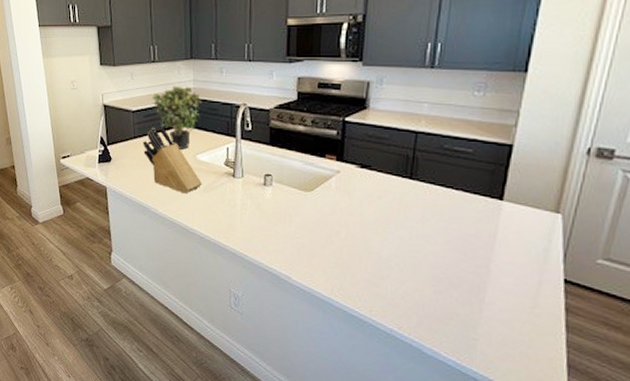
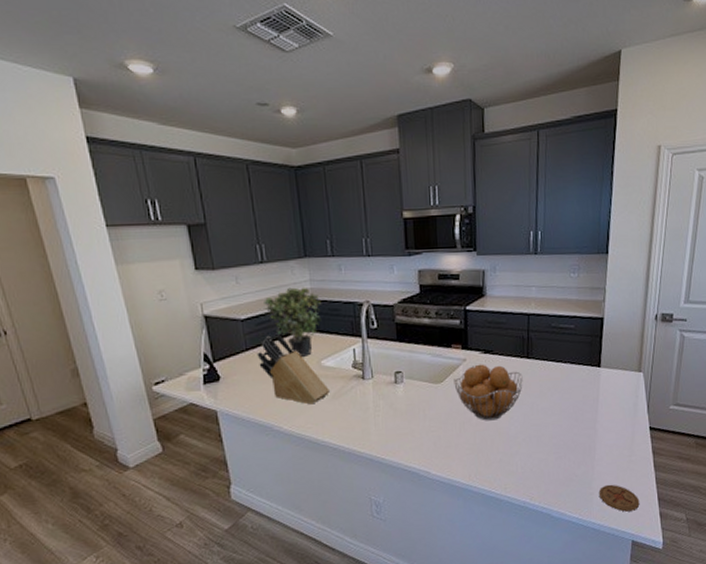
fruit basket: none [324,178,403,239] -> present [454,364,523,421]
coaster: none [485,333,541,372] -> present [598,484,640,512]

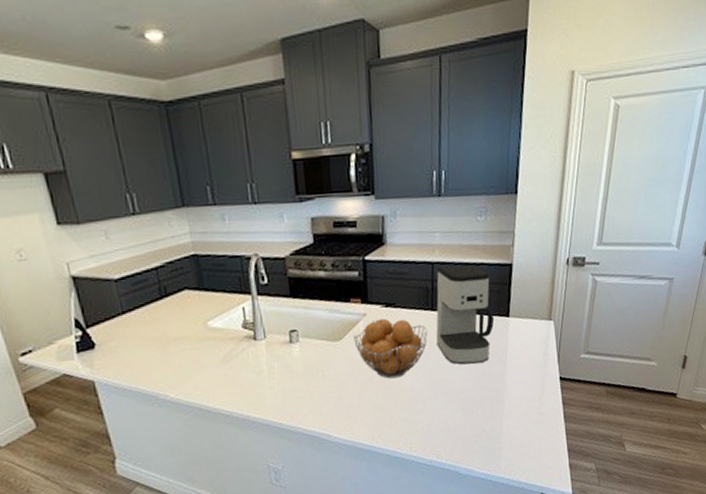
knife block: present [257,336,330,405] -> none [135,296,219,370]
potted plant: present [264,287,322,357] -> none [139,240,206,318]
coffee maker: none [531,317,587,411] -> present [436,265,495,365]
coaster: present [598,484,640,512] -> none [507,437,549,465]

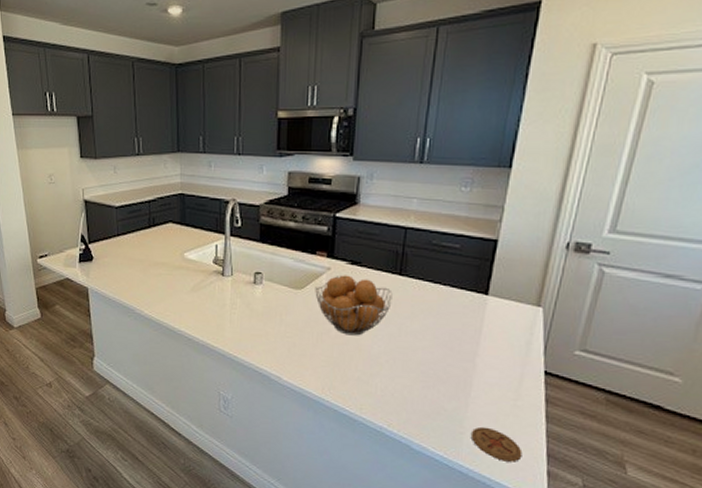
coffee maker: present [436,265,495,365] -> none [401,232,470,338]
coaster: none [507,437,549,465] -> present [470,426,523,462]

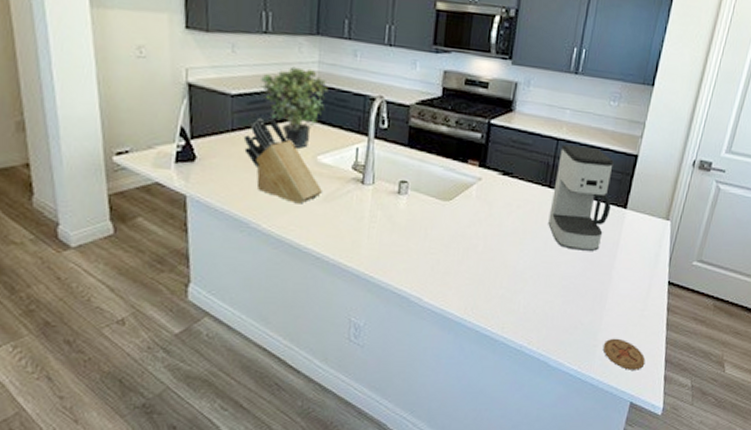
knife block: none [126,225,189,294] -> present [243,119,322,204]
potted plant: none [137,180,189,247] -> present [260,66,327,148]
fruit basket: present [315,275,392,336] -> none [464,186,541,251]
coffee maker: none [401,232,470,338] -> present [548,144,614,251]

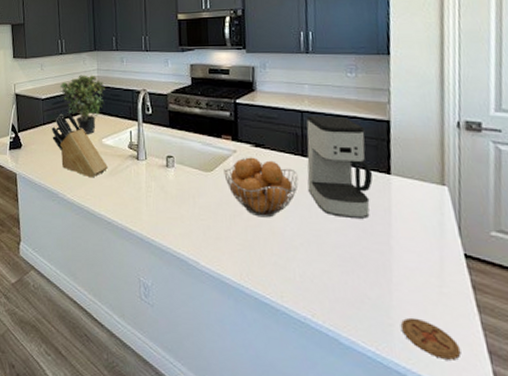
fruit basket: none [464,186,541,251] -> present [224,157,299,218]

